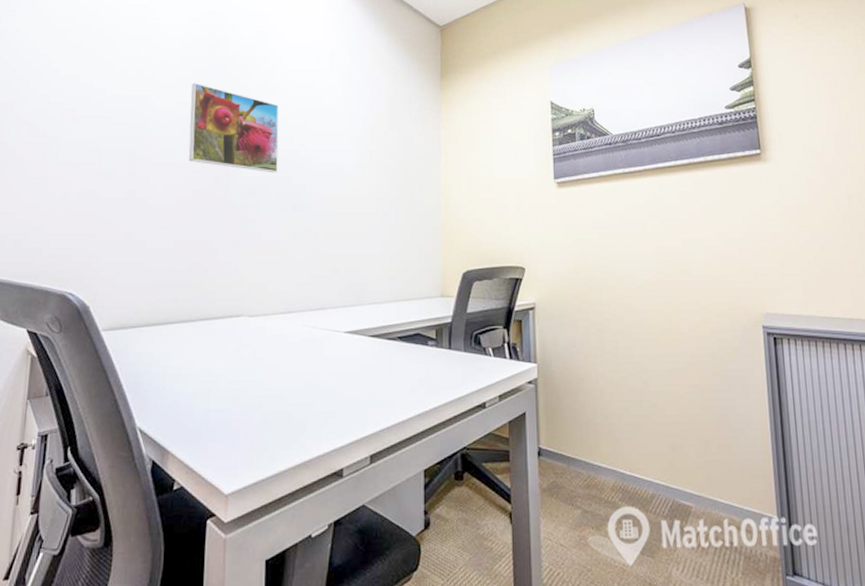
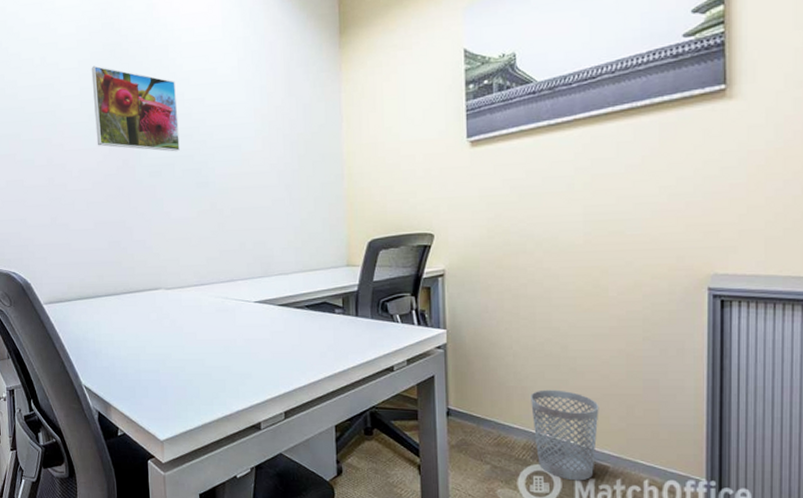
wastebasket: none [617,426,680,524] -> present [531,390,599,481]

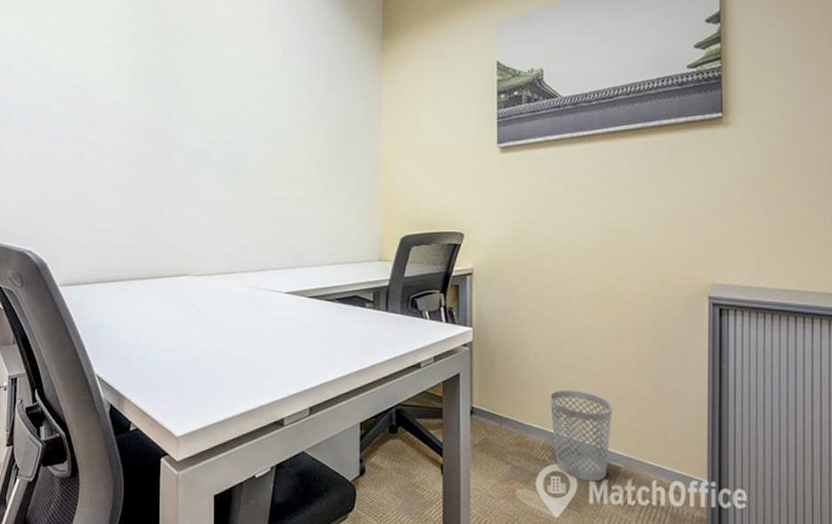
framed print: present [91,65,180,152] -> none [132,45,219,137]

